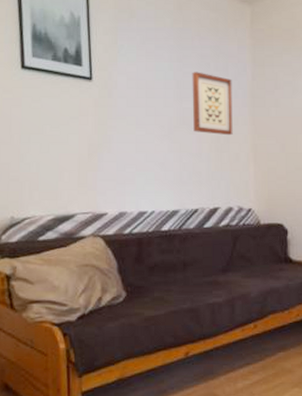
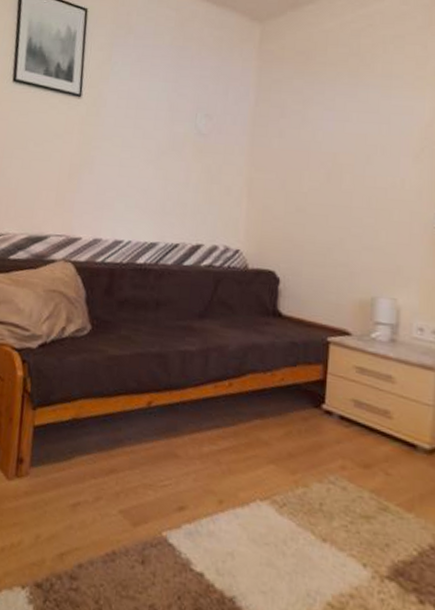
wall art: present [192,72,233,136] -> none [182,93,232,166]

